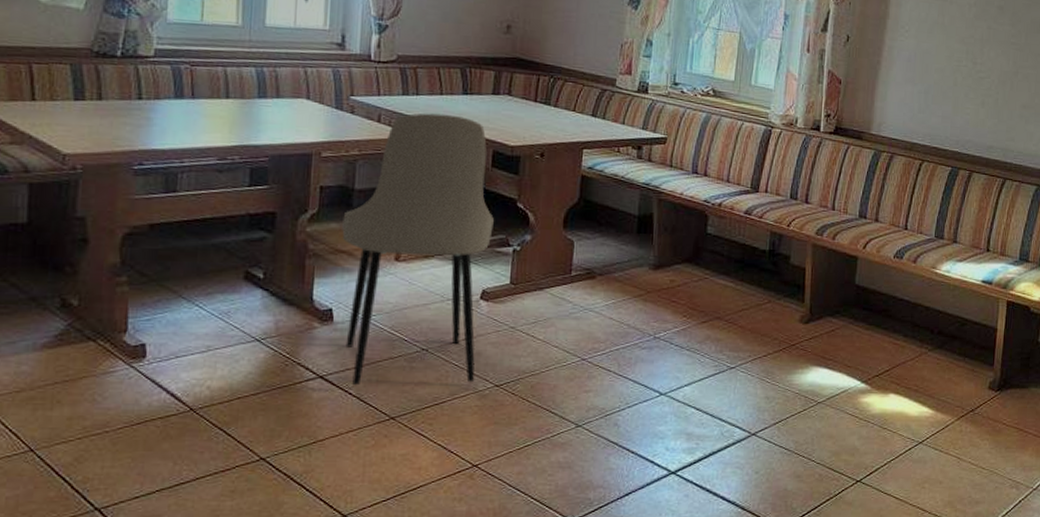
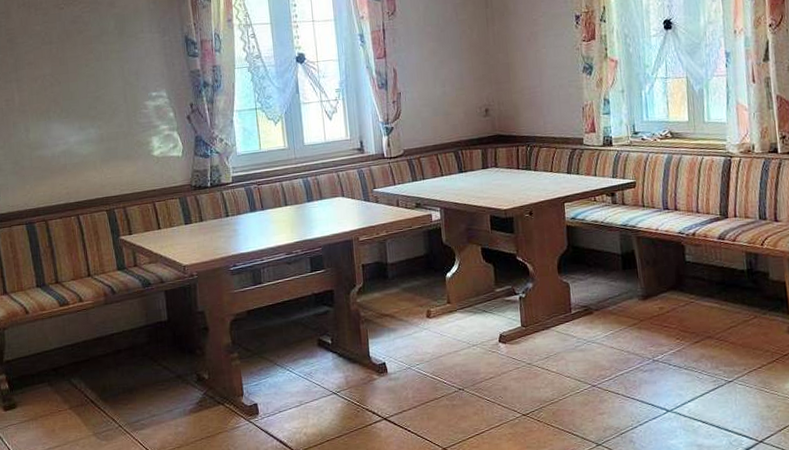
dining chair: present [342,113,494,386] -> none [382,191,505,424]

